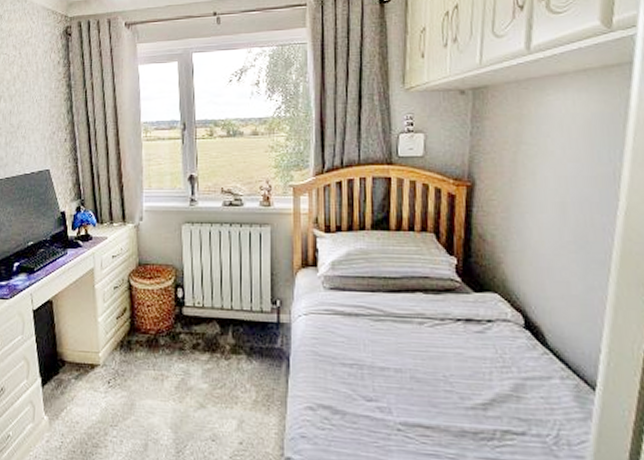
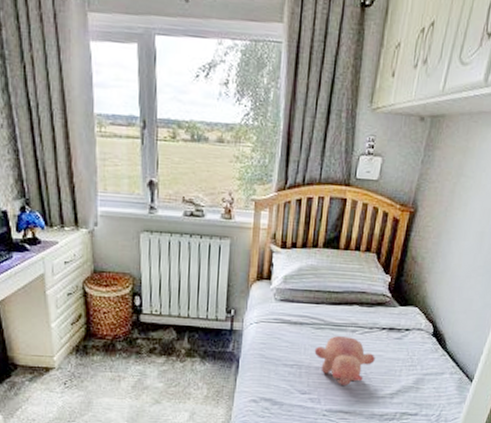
teddy bear: none [376,329,454,393] -> present [314,336,375,387]

